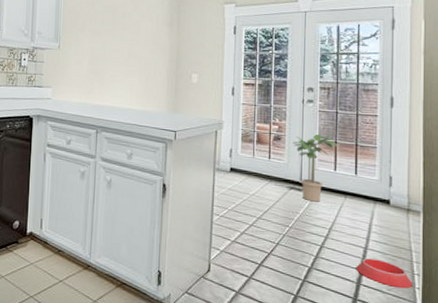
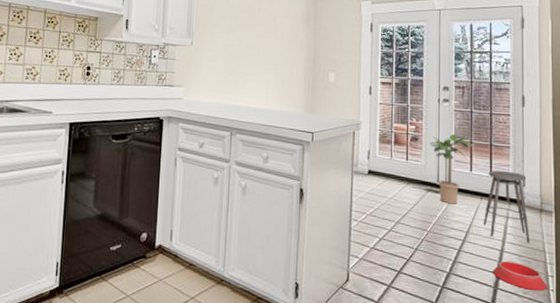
stool: none [347,170,396,242] -> present [483,170,531,243]

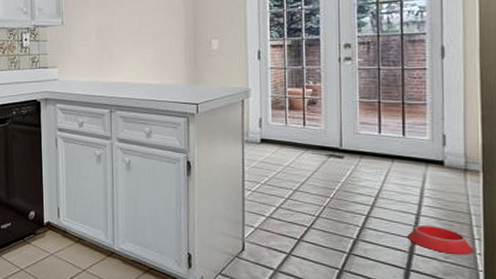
potted plant: present [430,134,473,204] -> none [330,93,382,169]
stool: present [483,170,531,243] -> none [395,130,453,206]

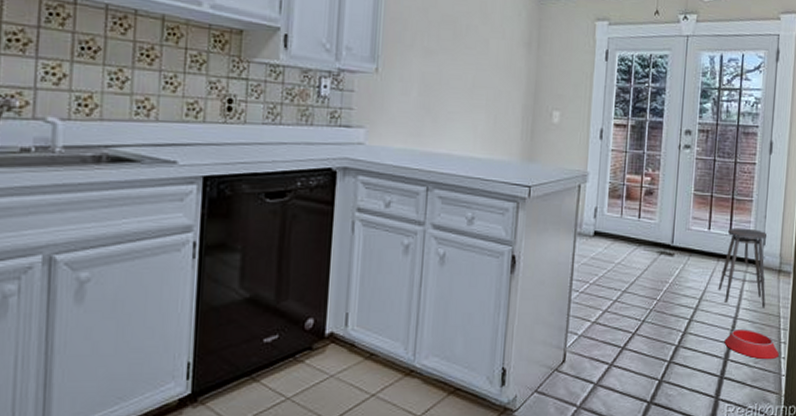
stool: none [395,130,453,206] -> present [718,227,768,308]

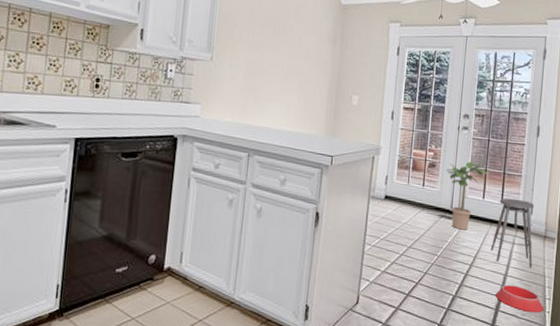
potted plant: none [666,186,714,268] -> present [446,162,488,230]

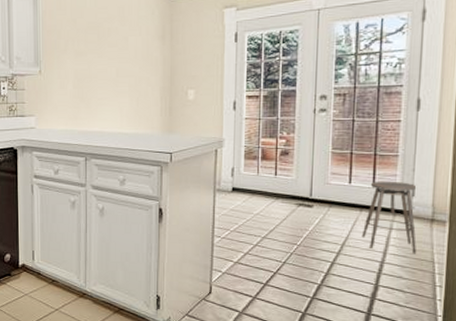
potted plant: present [446,162,488,230] -> none [302,144,354,218]
pet bowl: present [495,284,544,313] -> none [370,271,434,301]

